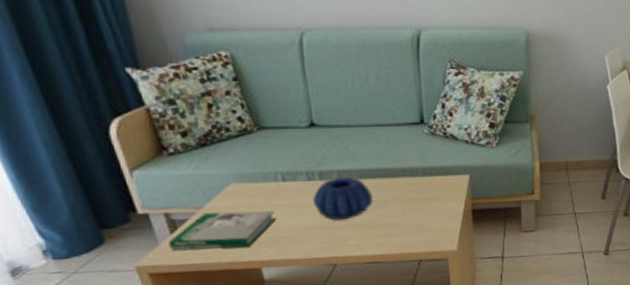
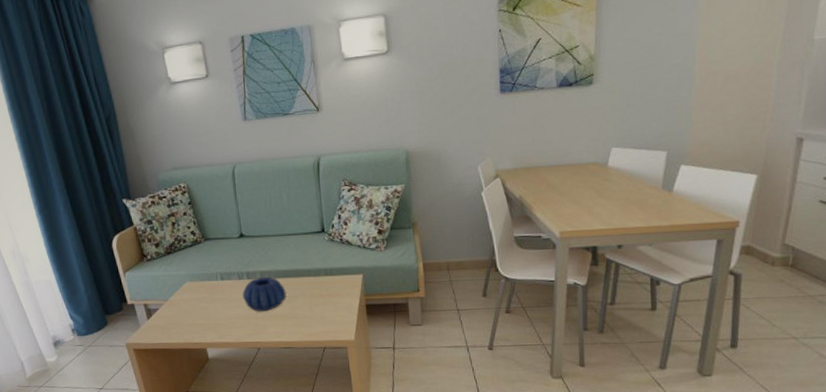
book: present [168,210,277,250] -> none [146,303,217,332]

